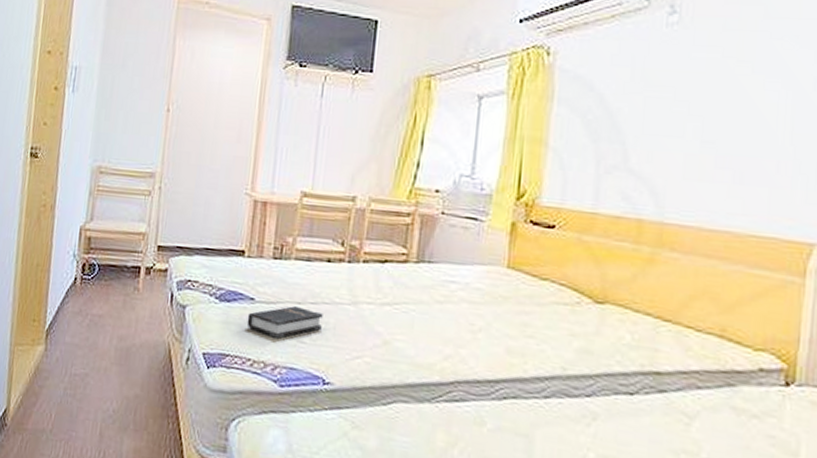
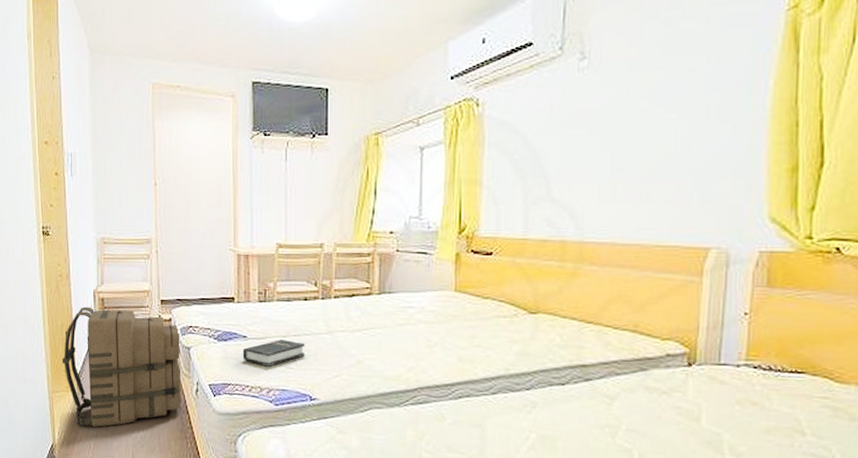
backpack: none [31,245,176,393] -> present [61,306,181,427]

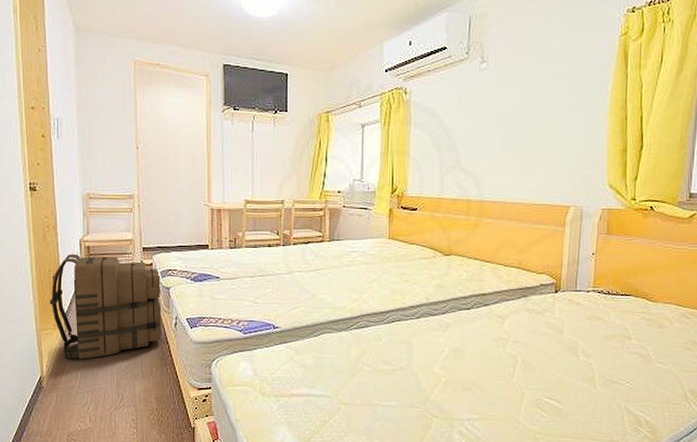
hardback book: present [242,340,305,367] -> none [216,279,269,302]

